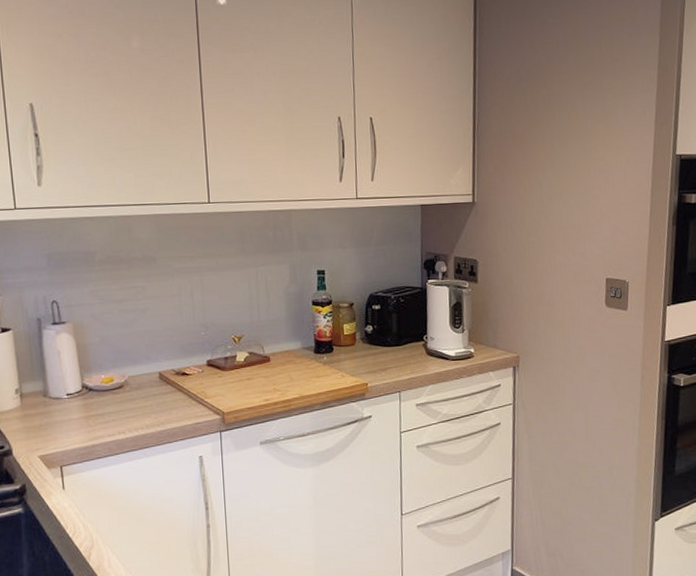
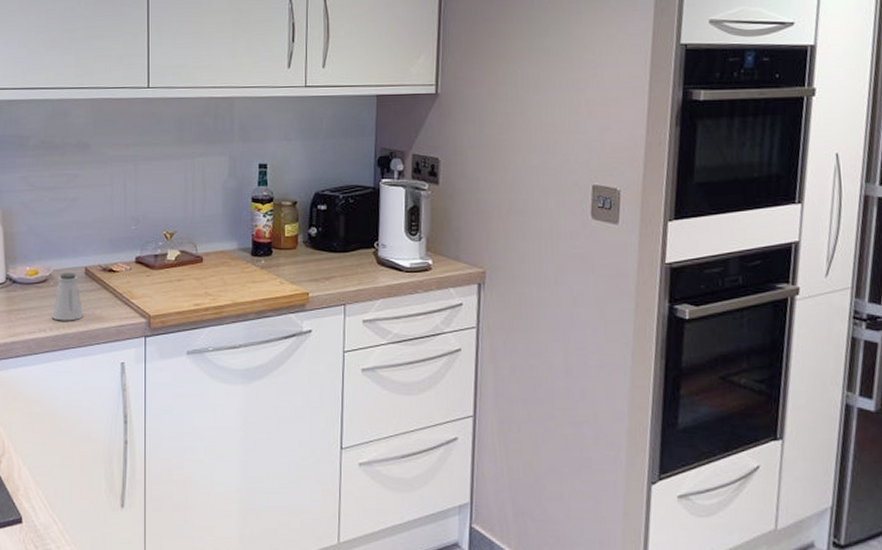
saltshaker: none [130,377,160,423] -> present [52,272,83,321]

